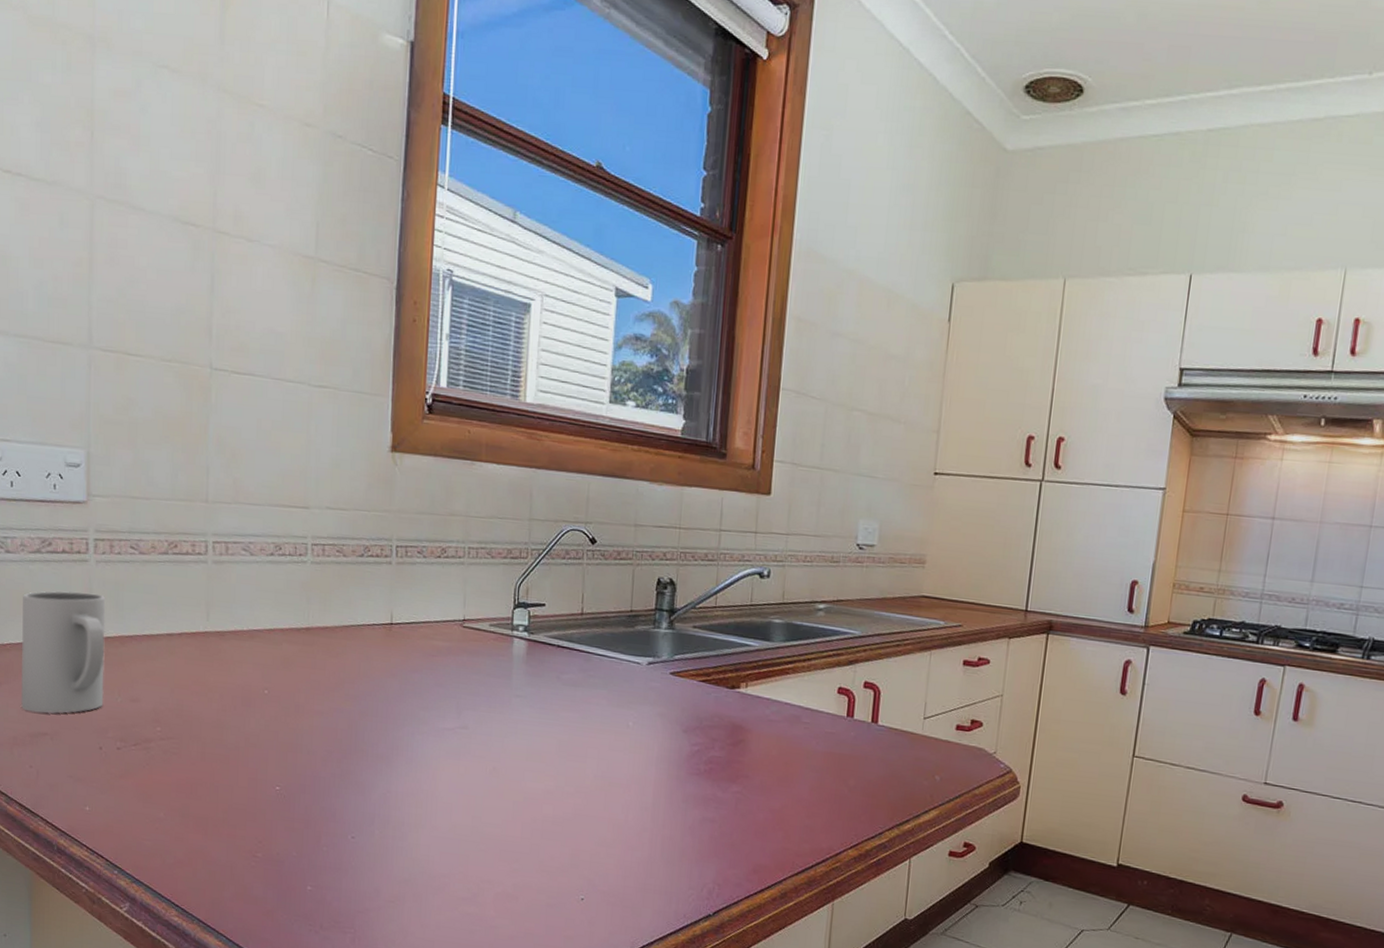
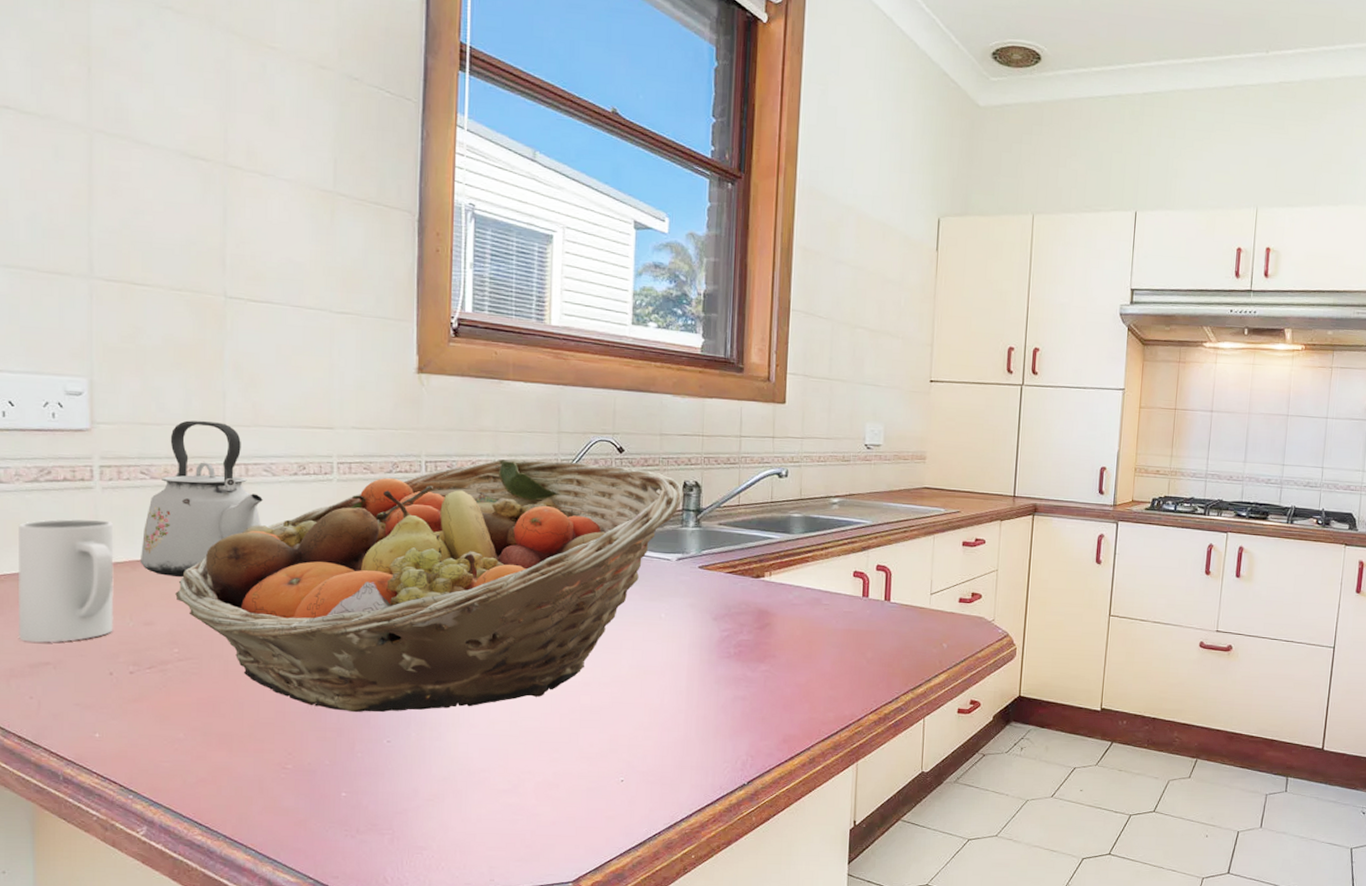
kettle: none [128,495,241,655] -> present [139,420,263,577]
fruit basket: none [159,546,657,808] -> present [175,459,684,713]

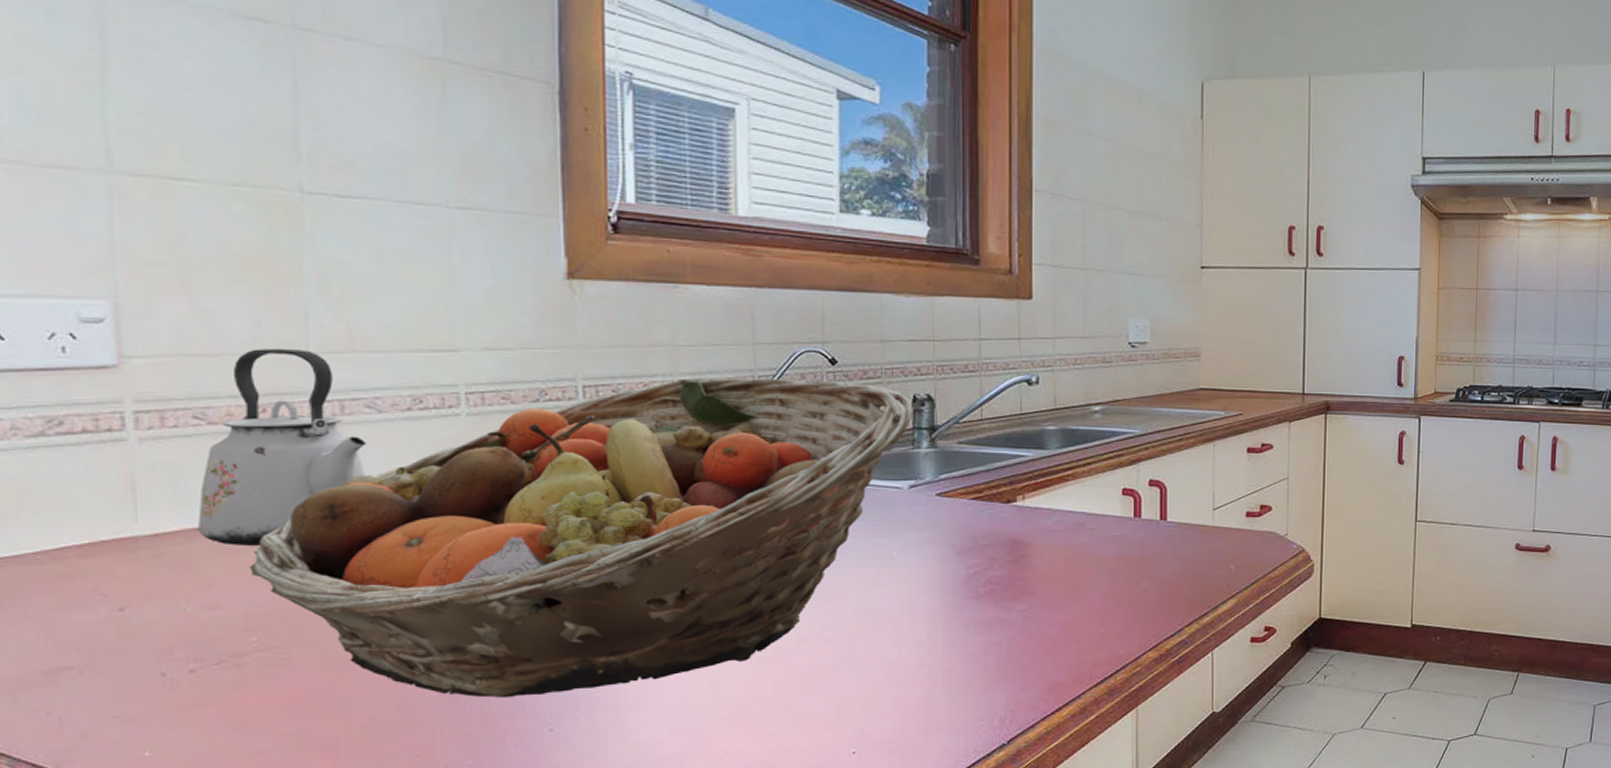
mug: present [17,519,114,643] -> none [19,480,164,642]

